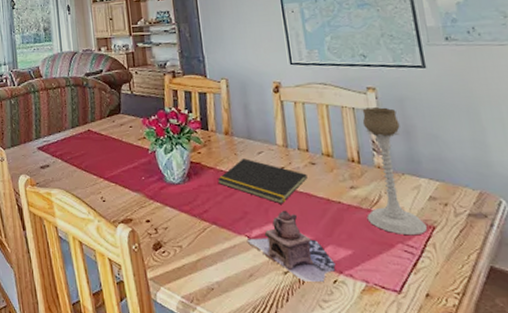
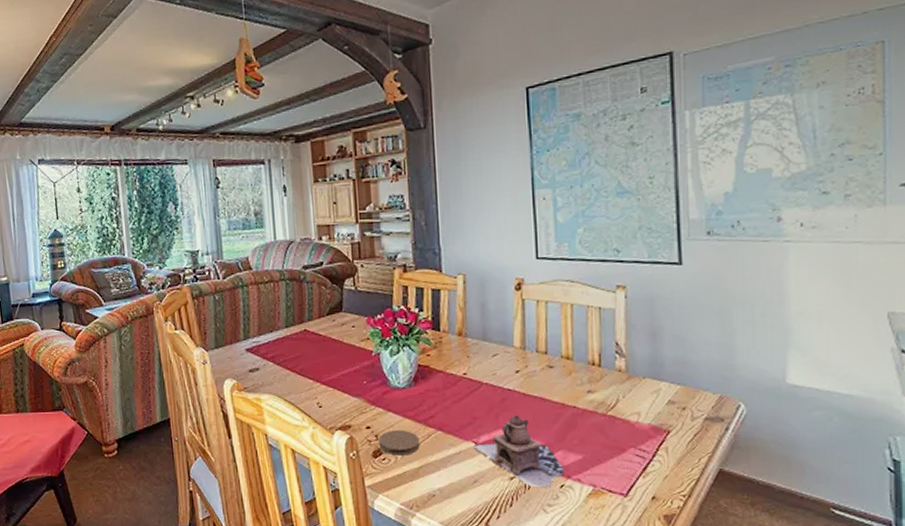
coaster: none [157,223,197,249] -> present [378,429,420,456]
notepad: present [217,158,308,204] -> none [446,361,543,409]
candle holder: present [362,107,427,236] -> none [601,307,661,440]

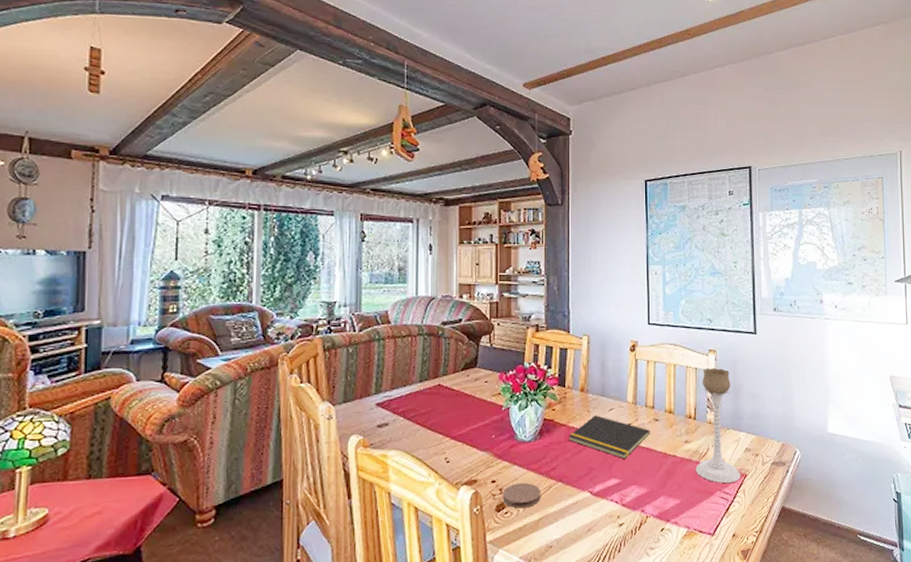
notepad: none [446,361,543,409] -> present [568,415,650,459]
teapot: present [473,415,564,487] -> none [589,464,664,532]
candle holder: none [601,307,661,440] -> present [695,368,740,484]

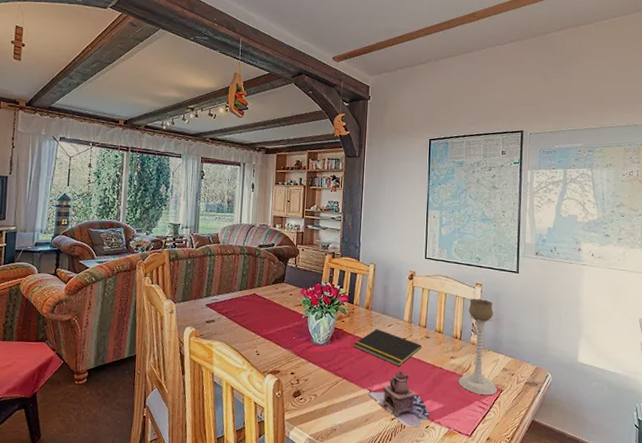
coaster: present [502,482,541,509] -> none [298,376,330,397]
teapot: none [589,464,664,532] -> present [368,371,430,427]

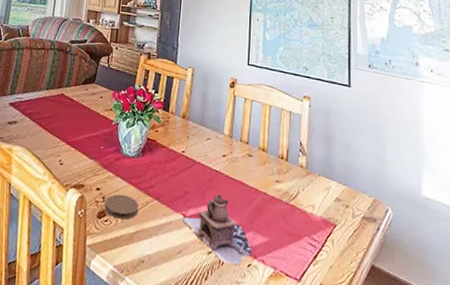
coaster: none [298,376,330,397] -> present [104,194,139,220]
notepad: present [353,329,422,367] -> none [167,142,243,189]
candle holder: present [458,299,497,396] -> none [285,113,329,231]

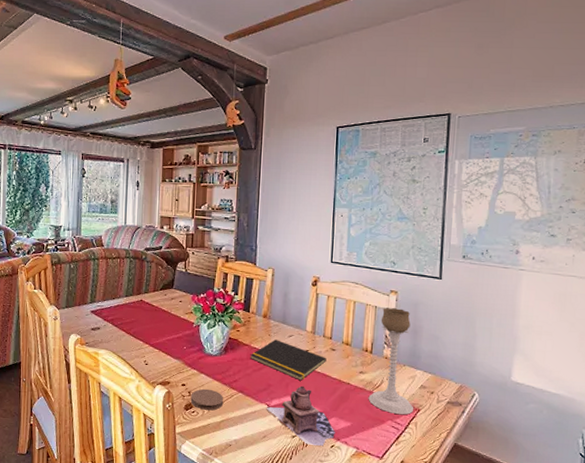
notepad: none [167,142,243,189] -> present [250,339,326,381]
candle holder: none [285,113,329,231] -> present [368,308,413,415]

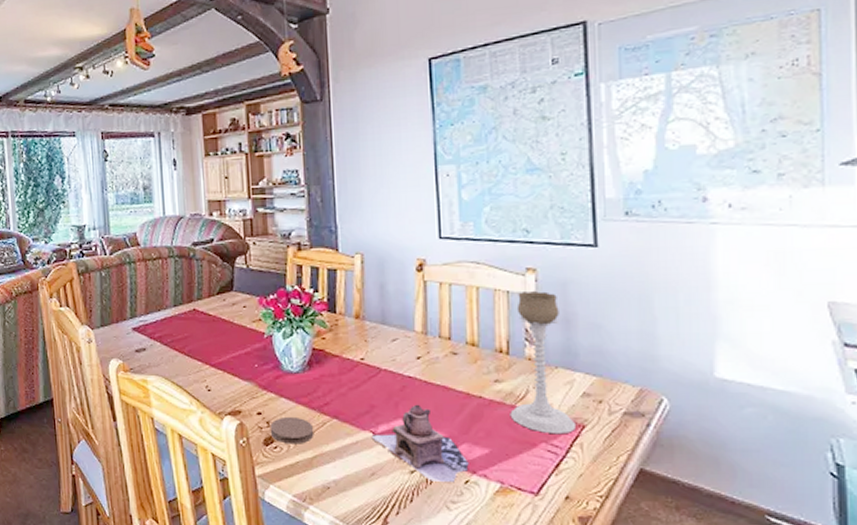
notepad: present [250,339,326,381] -> none [342,346,447,398]

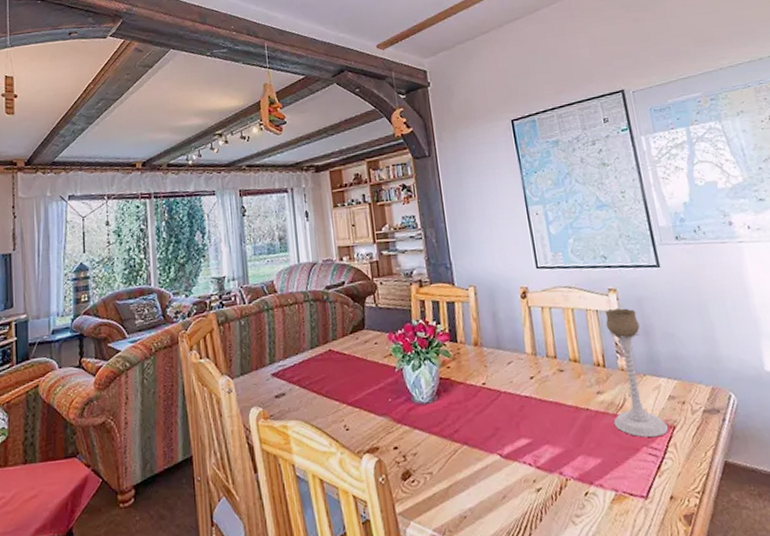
coaster: present [270,416,314,444] -> none [406,447,448,476]
teapot: present [371,404,469,482] -> none [499,422,586,498]

